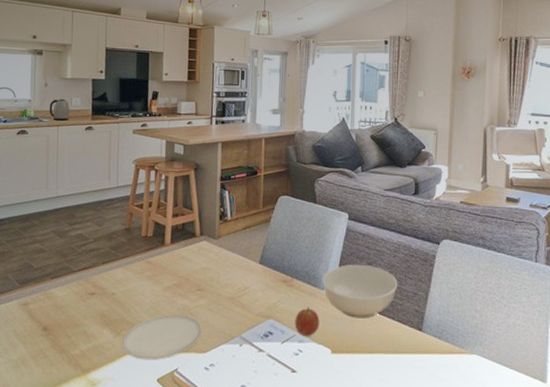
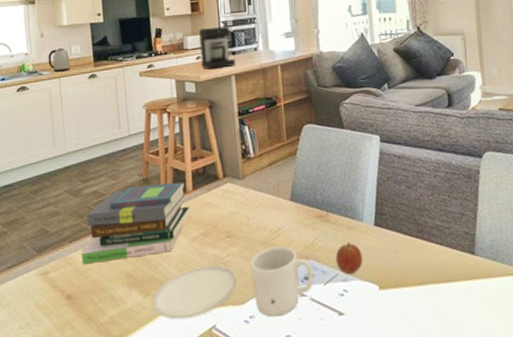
books: none [60,234,166,300] -> present [82,182,190,264]
coffee maker: none [191,96,223,135] -> present [198,26,235,69]
mug: none [215,304,273,367] -> present [250,246,314,317]
bowl: present [322,264,398,319] -> none [360,188,443,248]

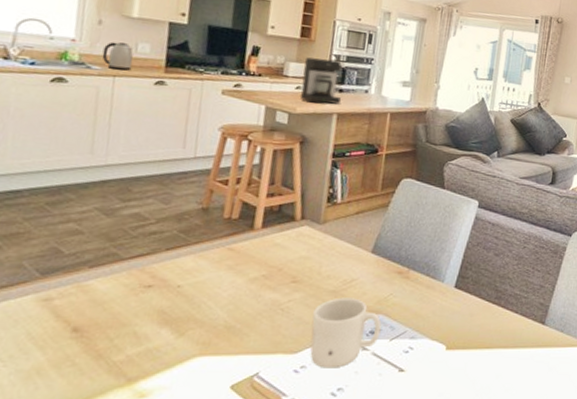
books: present [82,182,190,264] -> none [102,214,254,294]
plate: present [152,265,237,320] -> none [185,309,294,364]
fruit: present [335,242,363,275] -> none [407,300,437,333]

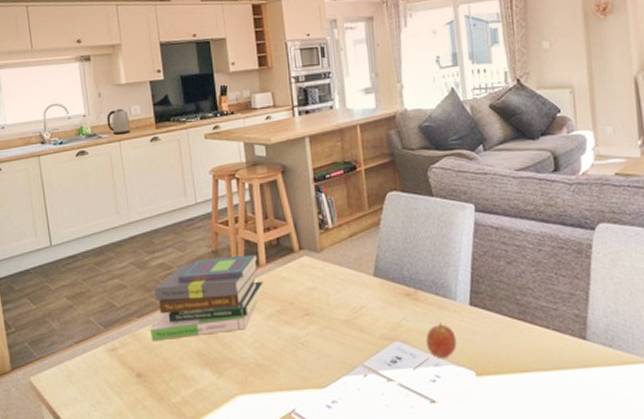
books: none [102,214,254,294] -> present [151,254,264,340]
coffee maker: present [299,57,342,104] -> none [267,81,309,130]
mug: present [310,297,382,368] -> none [331,326,402,402]
fruit: none [407,300,437,333] -> present [426,323,457,359]

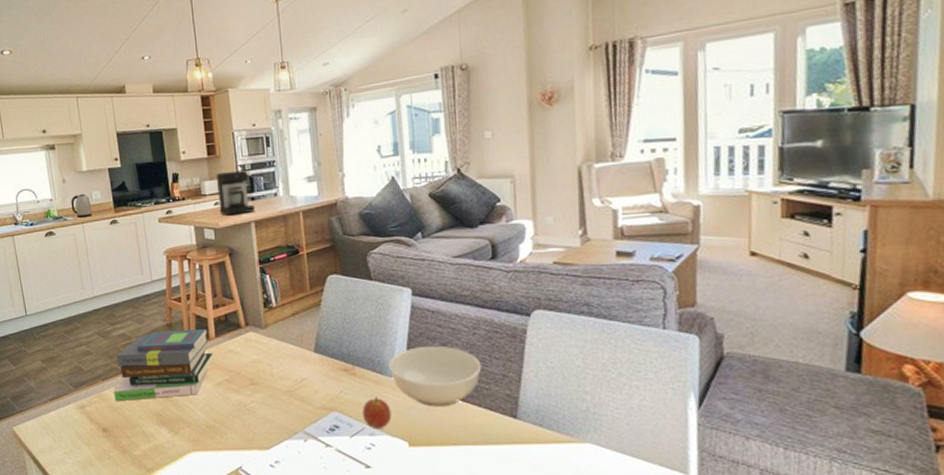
coffee maker: none [267,81,309,130] -> present [215,170,255,216]
bowl: none [453,264,549,331] -> present [389,345,482,407]

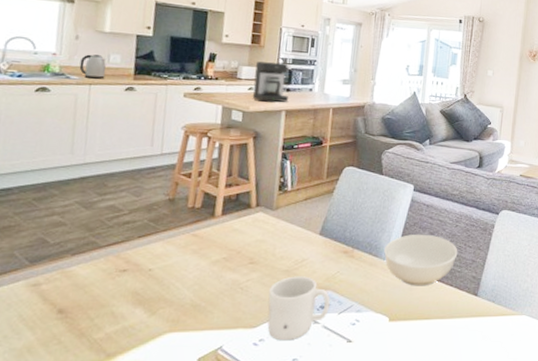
books: present [114,328,214,401] -> none [83,205,216,278]
mug: none [275,397,340,464] -> present [267,276,331,341]
fruit: present [362,397,392,430] -> none [353,277,379,307]

